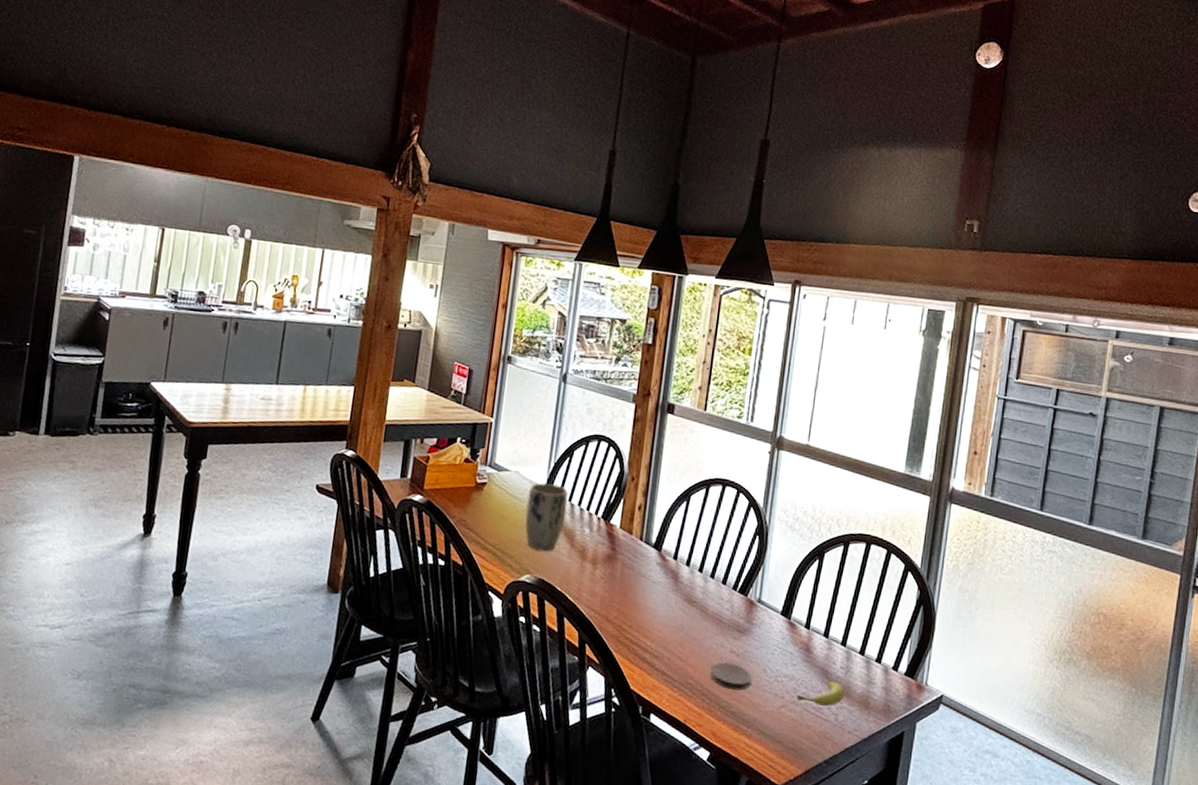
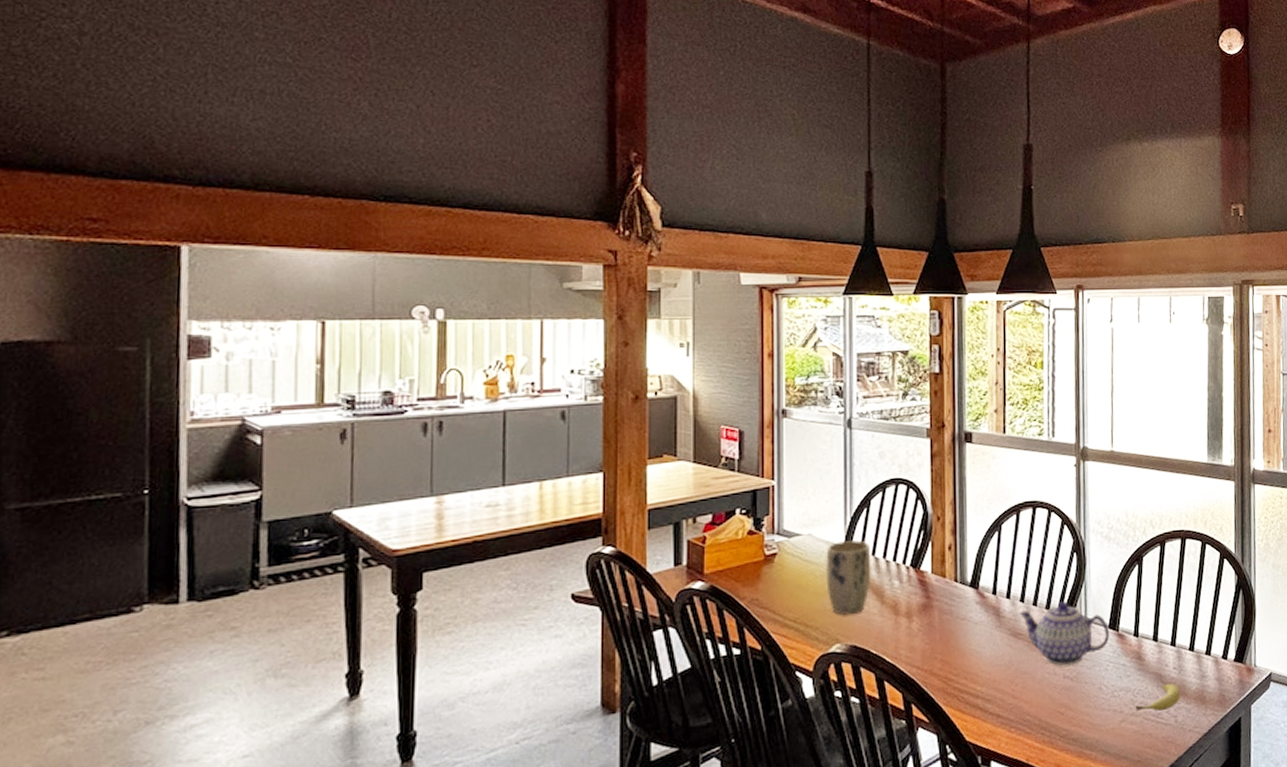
teapot: none [696,579,782,642] -> present [1019,601,1110,666]
coaster: present [710,662,752,691] -> none [1046,689,1089,717]

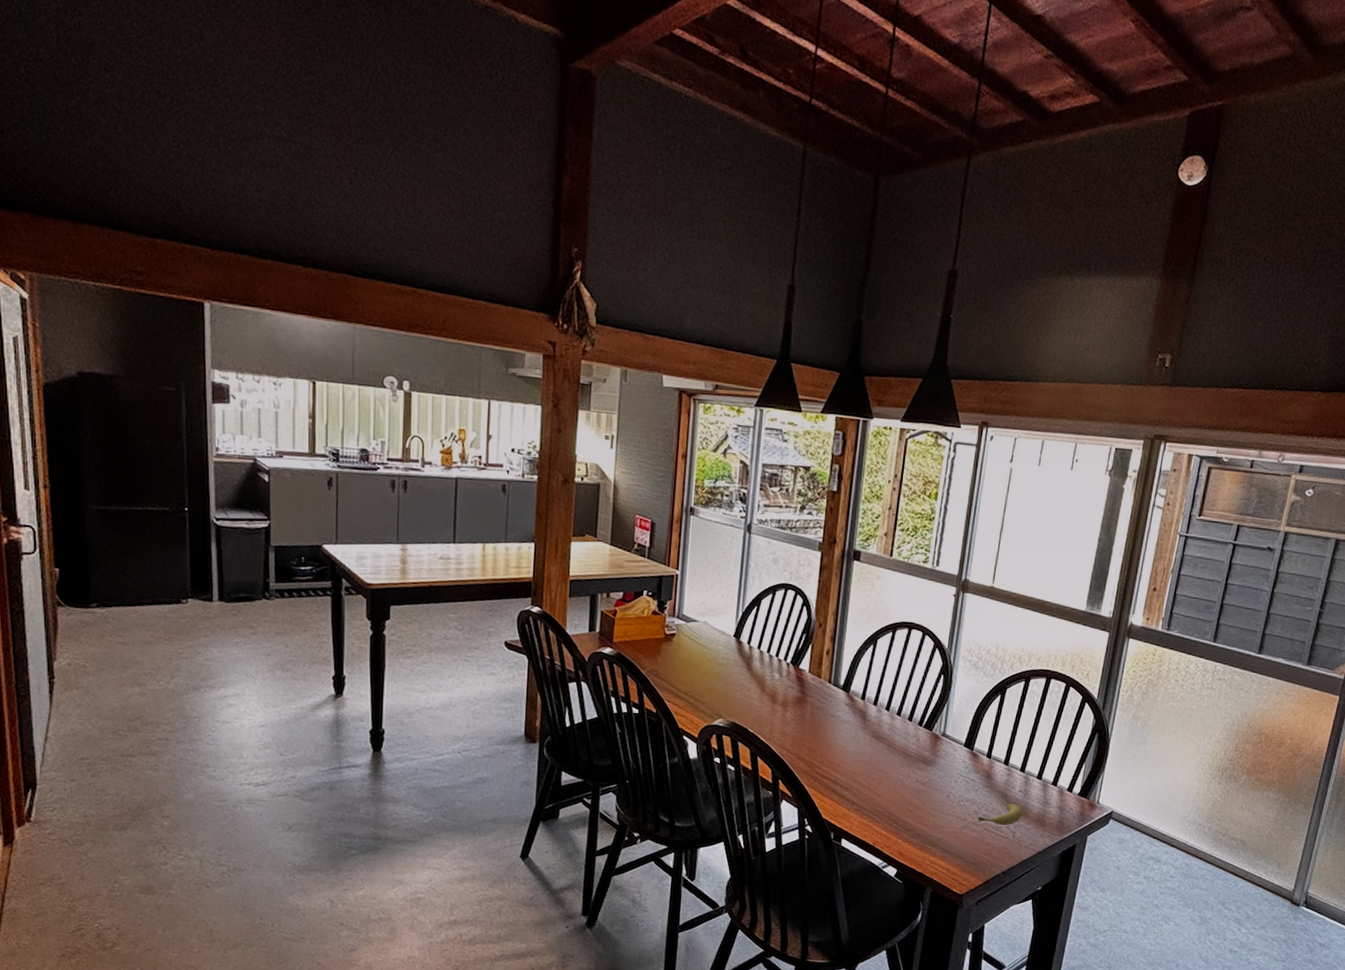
plant pot: present [826,540,871,615] -> none [715,632,757,696]
teapot: present [1019,601,1110,666] -> none [883,716,965,772]

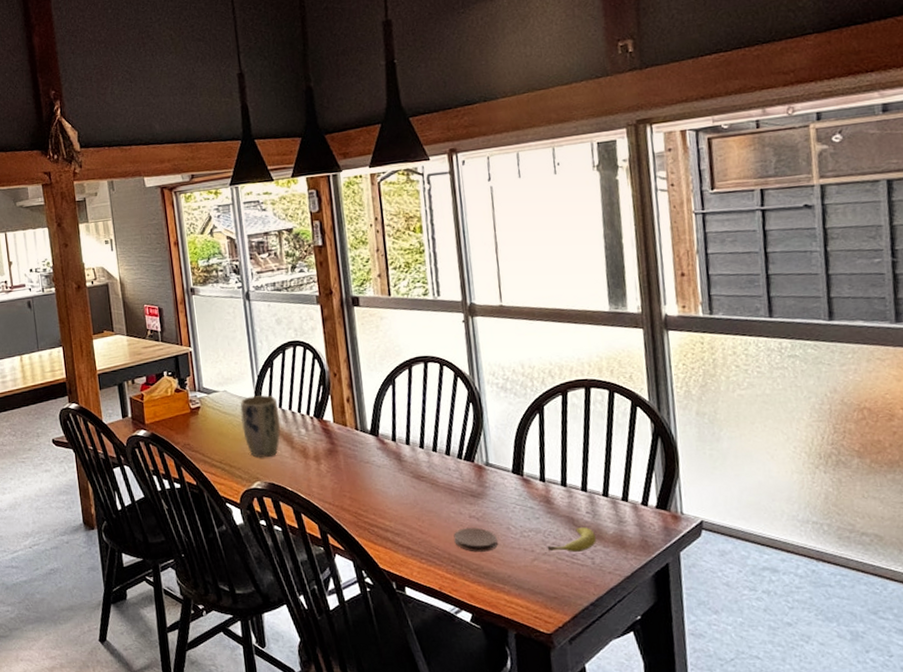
plant pot: none [715,632,757,696] -> present [240,395,280,458]
coaster: none [897,791,936,815] -> present [453,527,498,552]

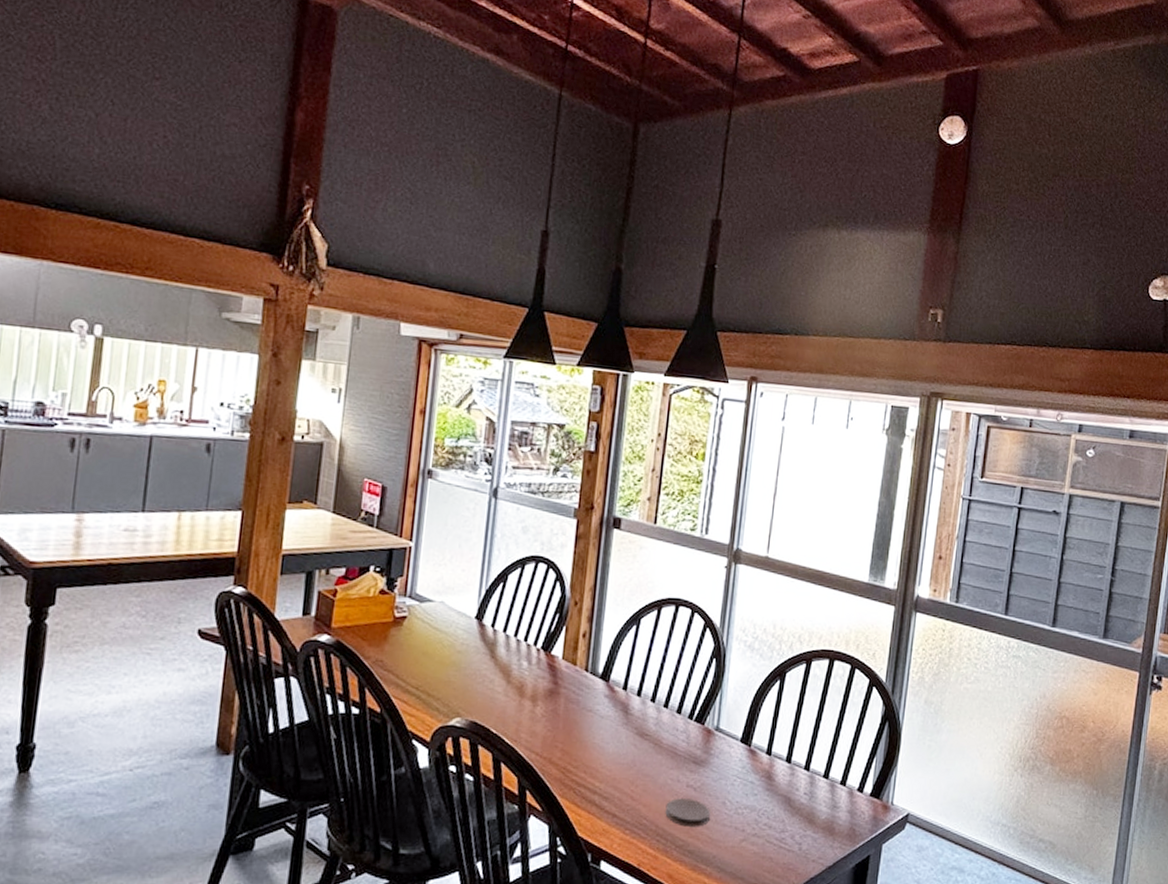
plant pot: present [240,395,280,458] -> none [453,613,502,689]
fruit: present [547,527,597,553] -> none [758,809,809,837]

